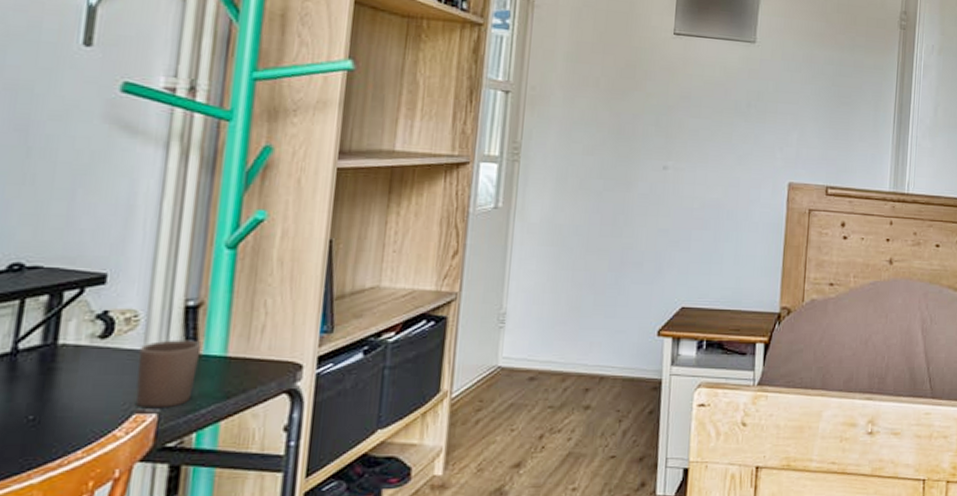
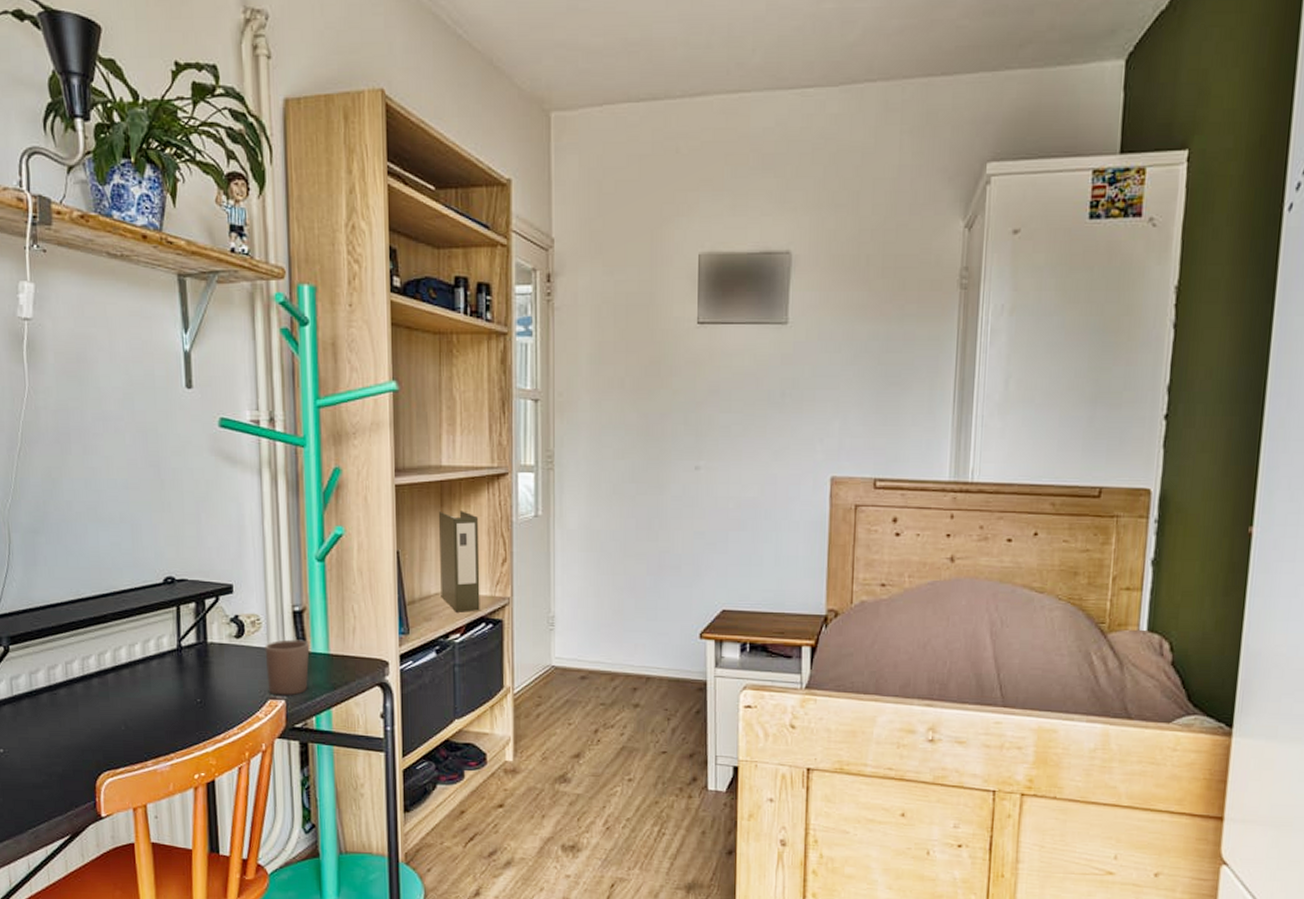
binder: none [377,198,430,308] -> present [438,510,480,612]

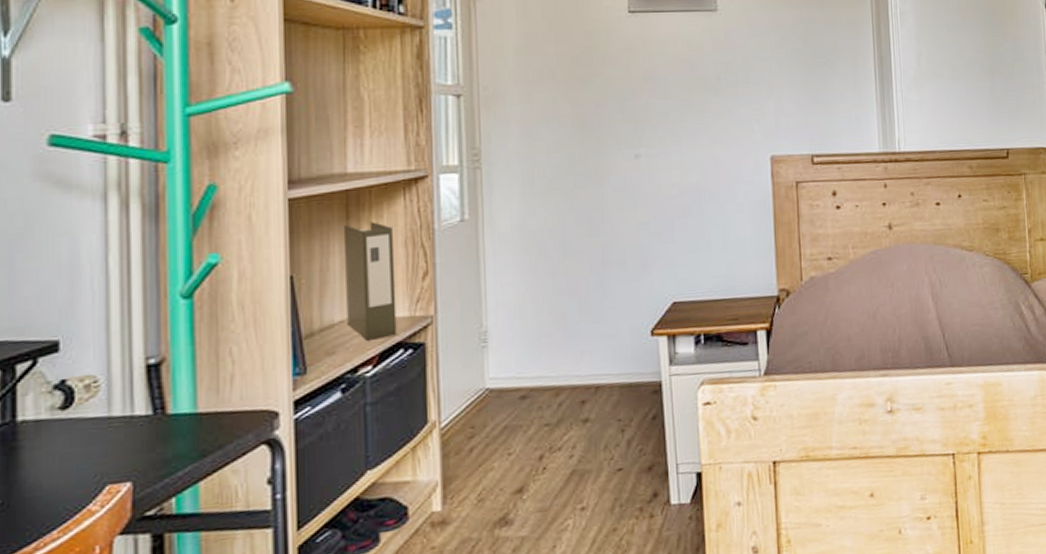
mug: present [265,639,310,697] -> none [104,399,169,479]

